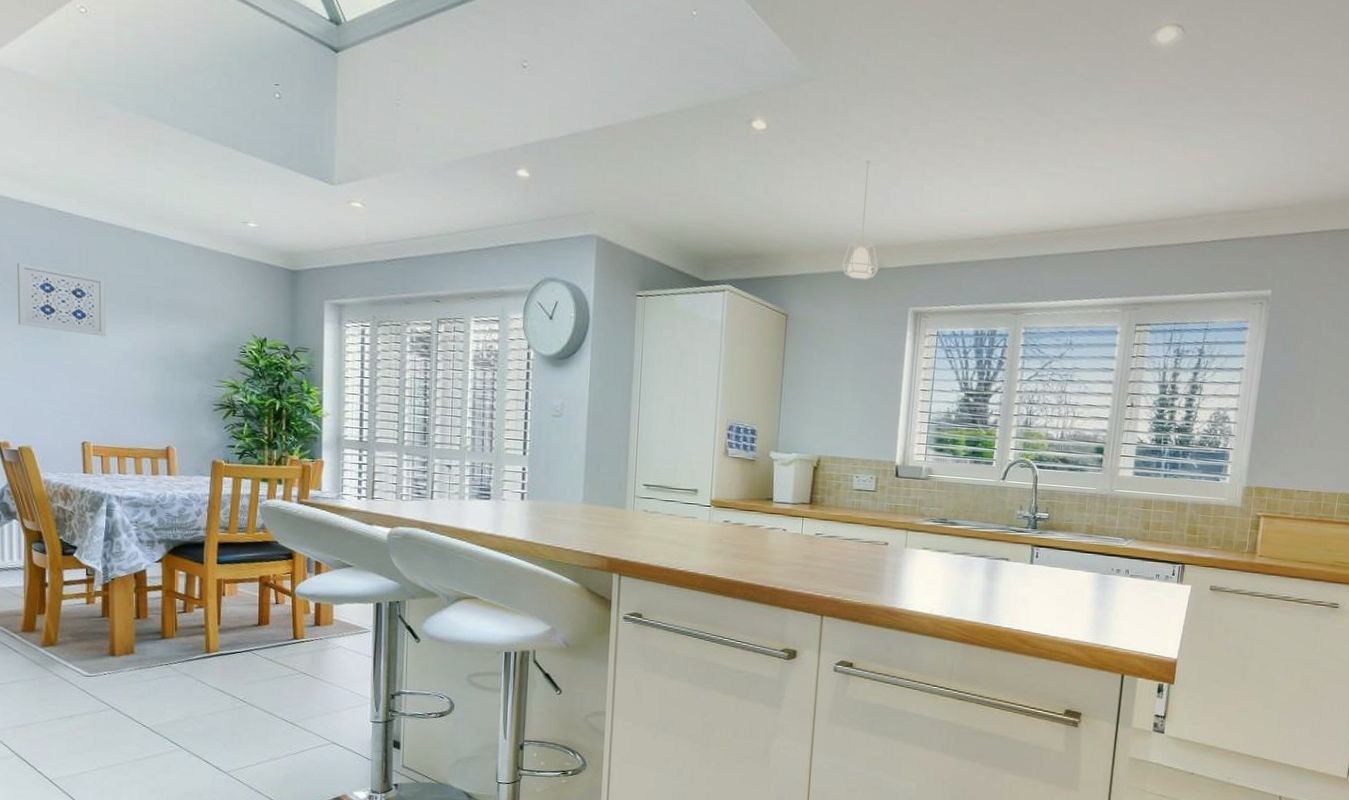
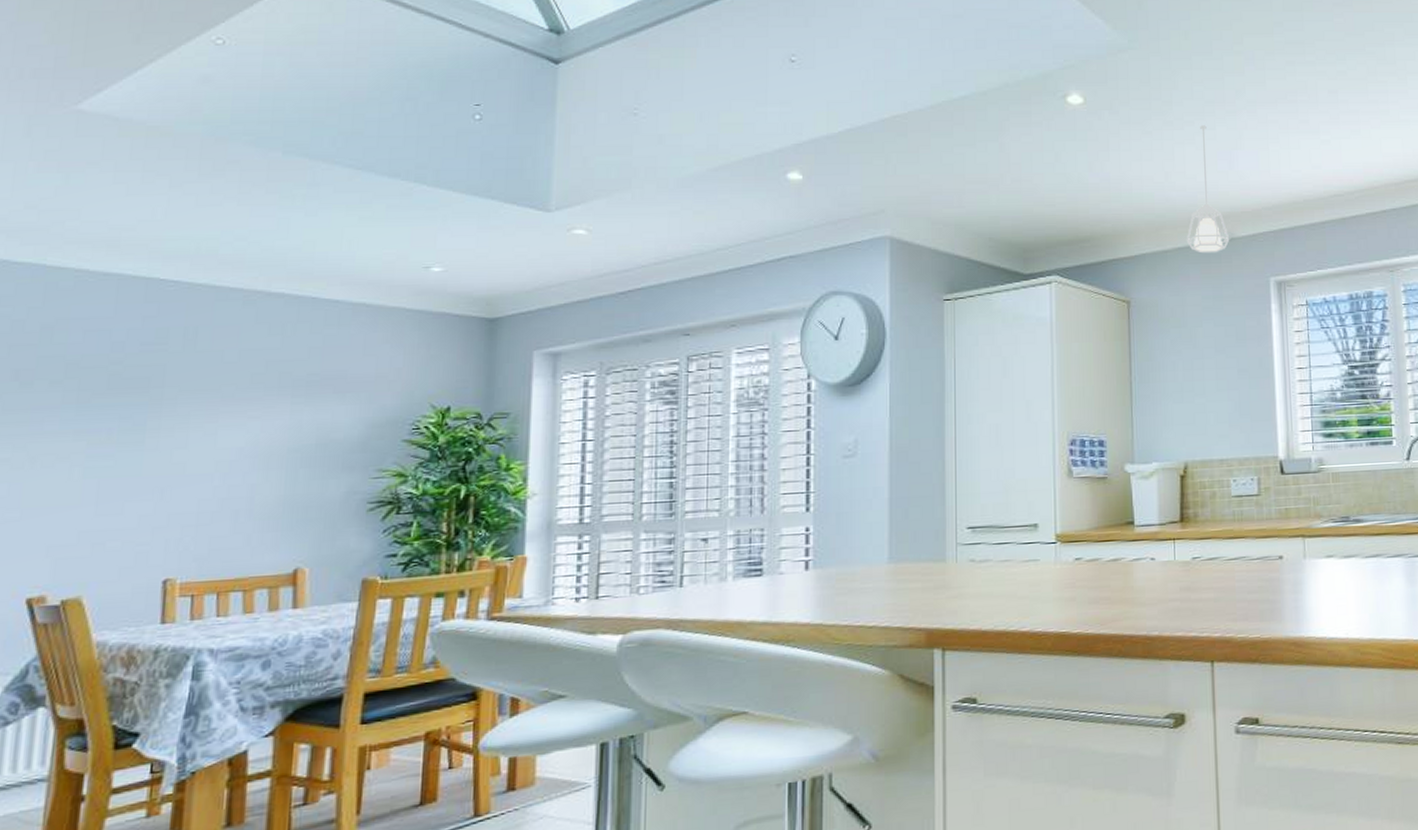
wall art: present [17,263,106,337] -> none [82,350,220,433]

